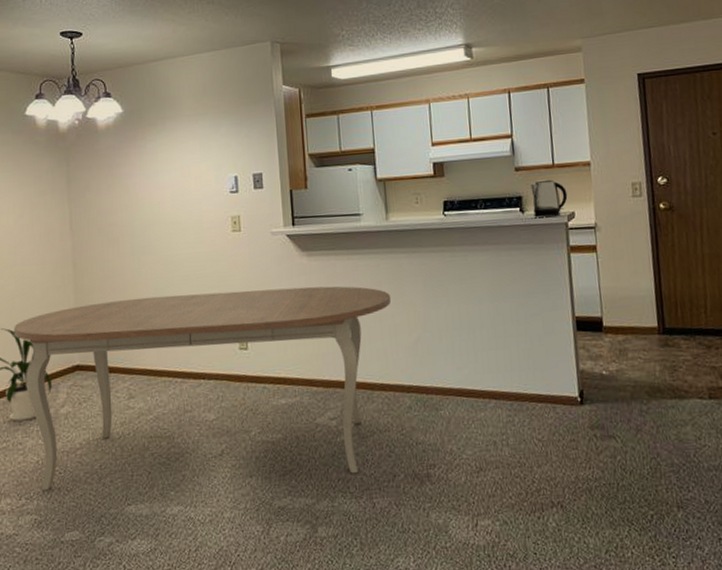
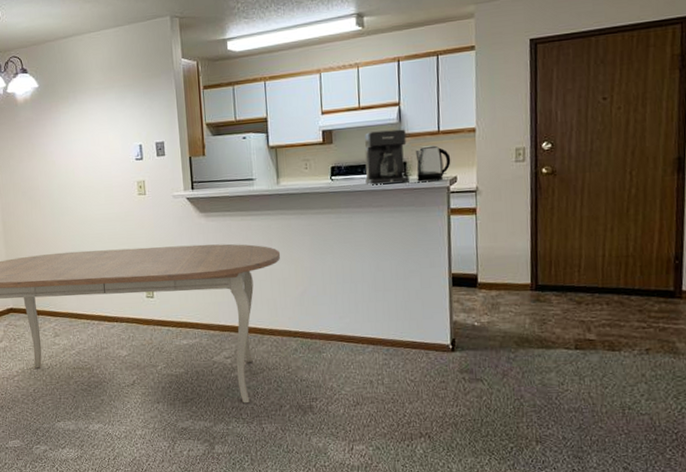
coffee maker: none [478,162,527,221] -> present [364,129,410,185]

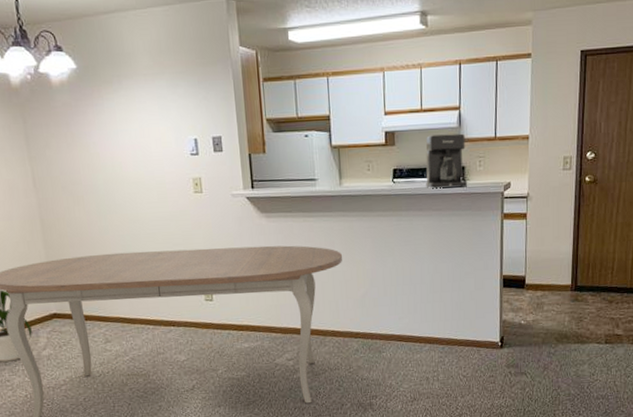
kettle: present [415,145,451,182] -> none [473,151,506,187]

